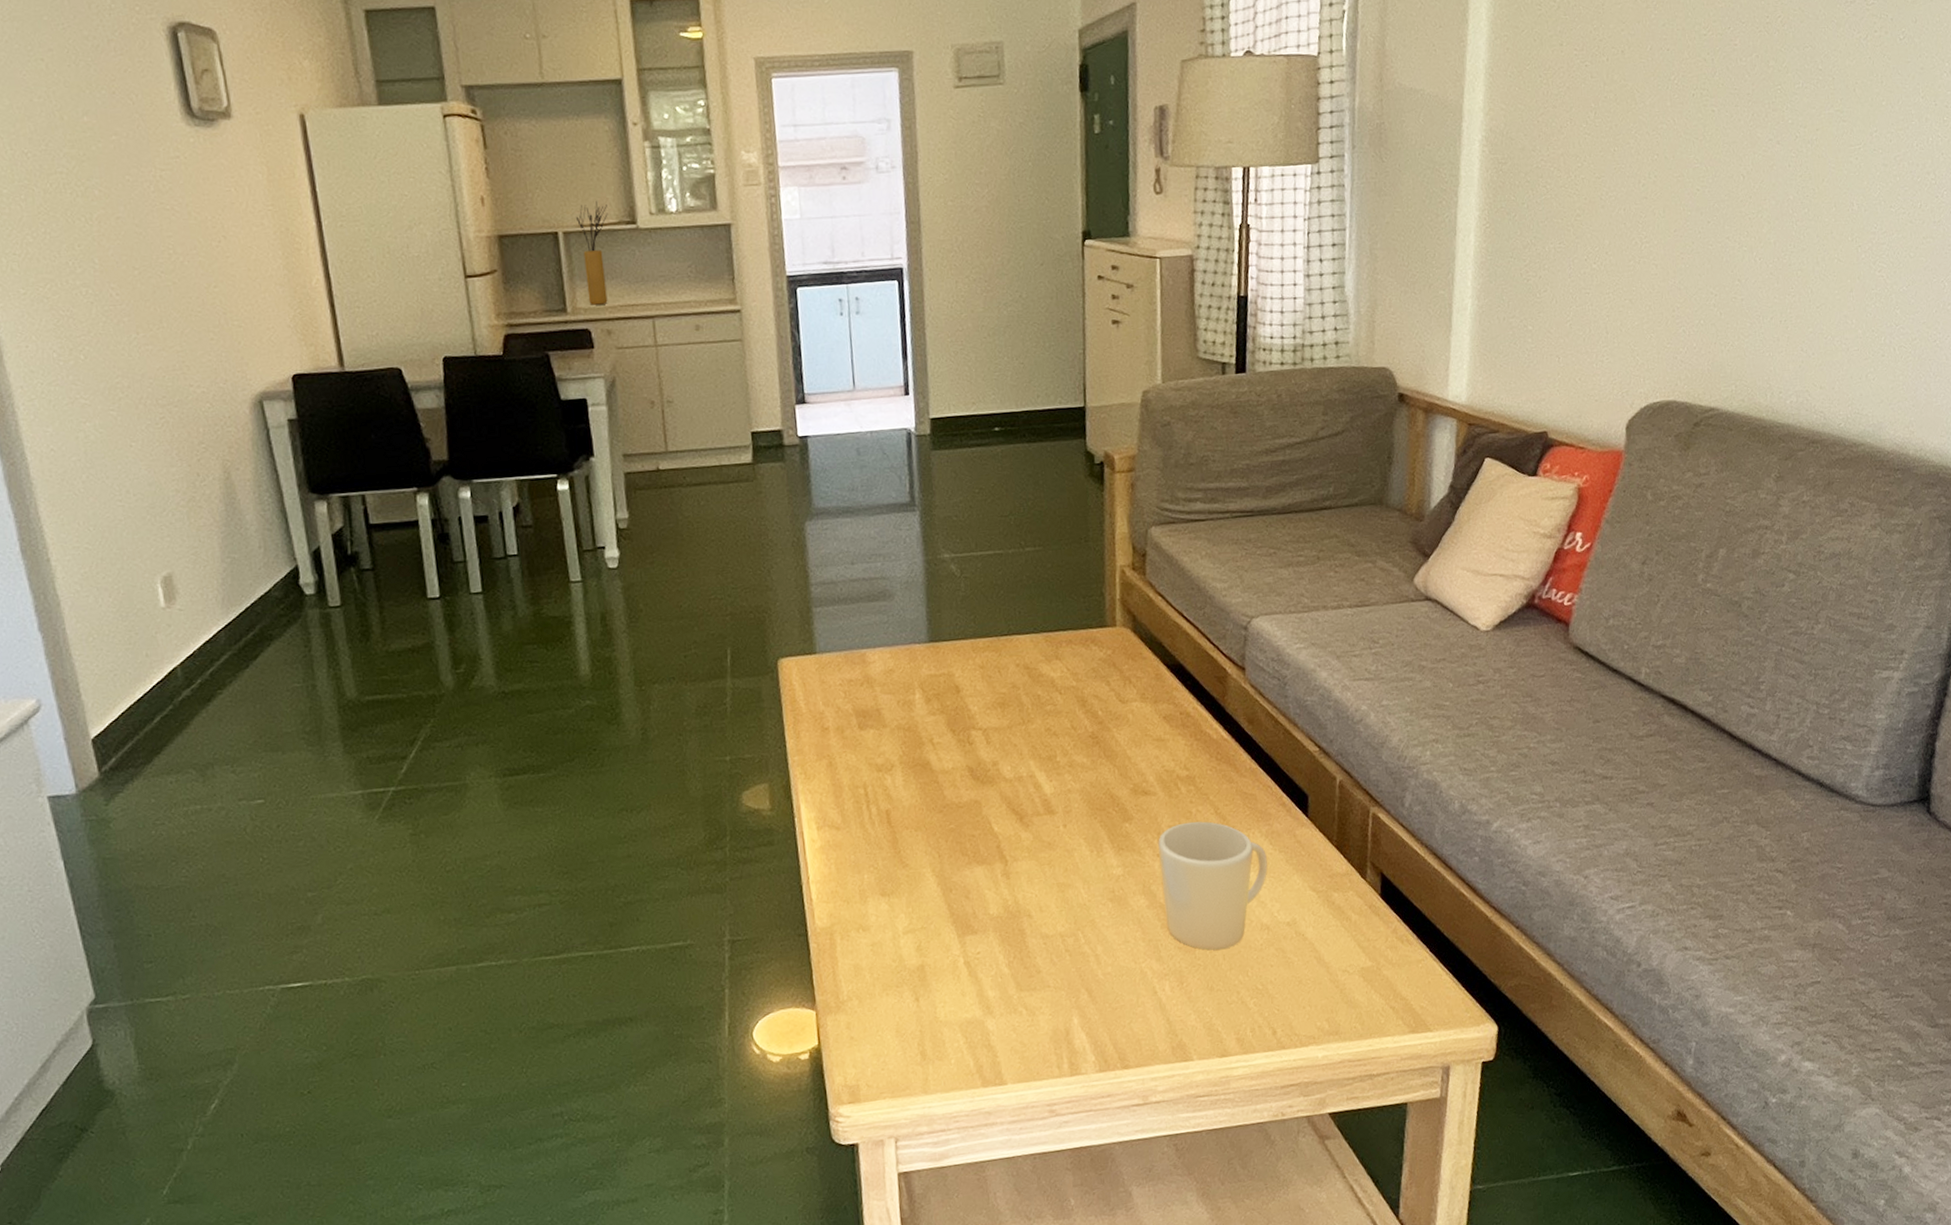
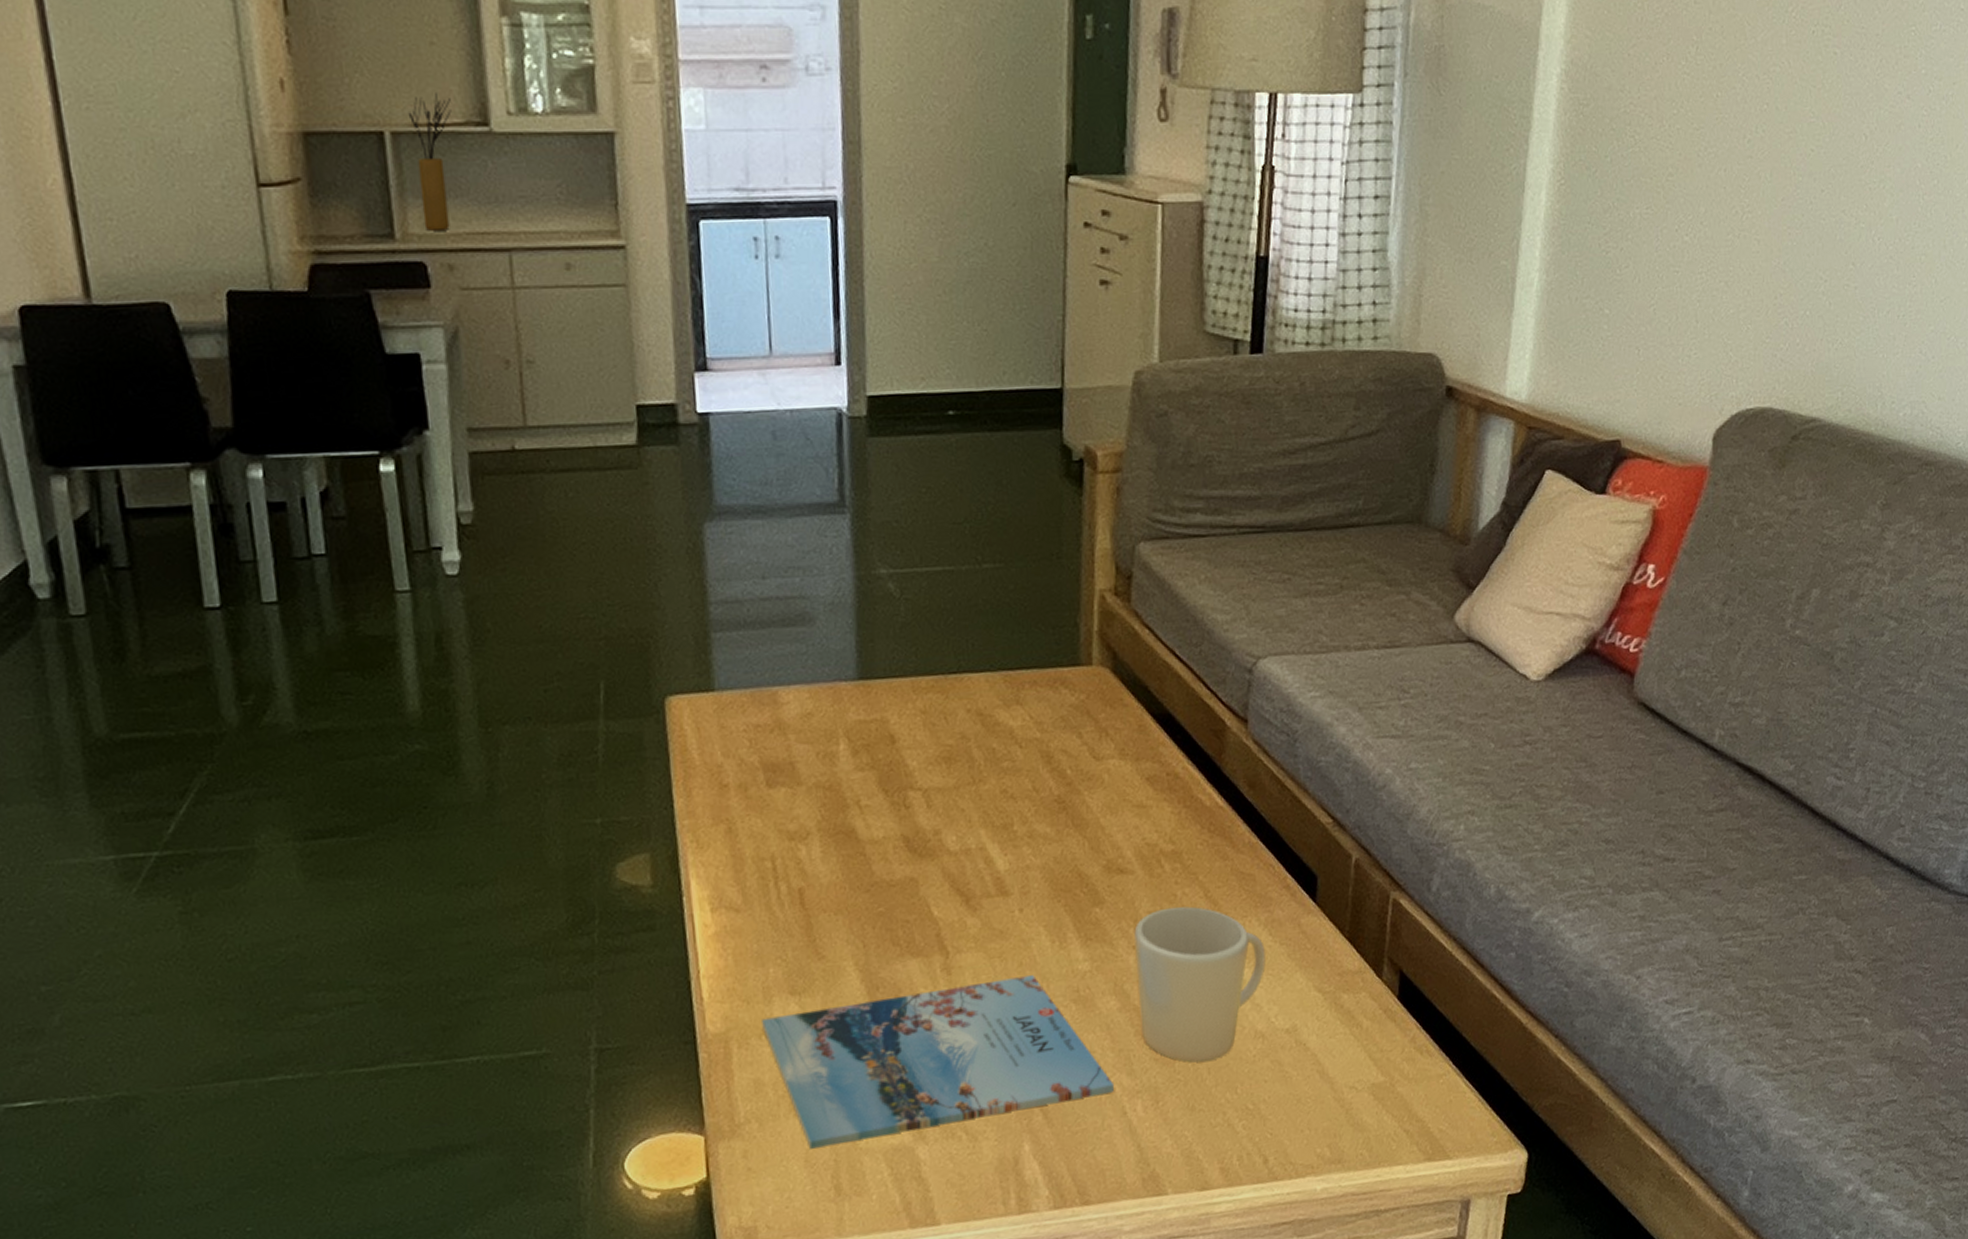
magazine: none [859,879,1146,1022] -> present [762,975,1115,1149]

